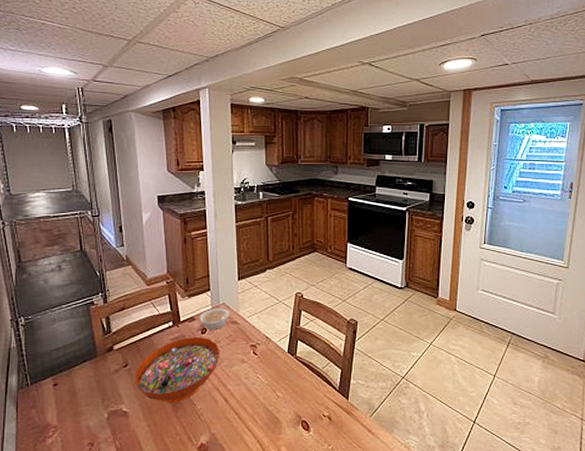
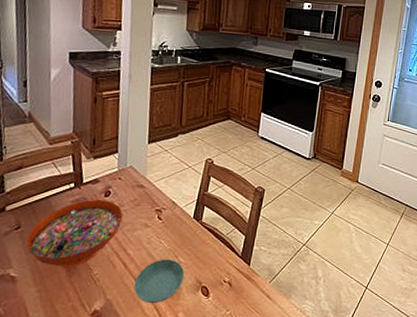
legume: present [199,308,229,330] -> none [103,171,136,193]
saucer: none [236,393,284,437] -> present [134,259,185,303]

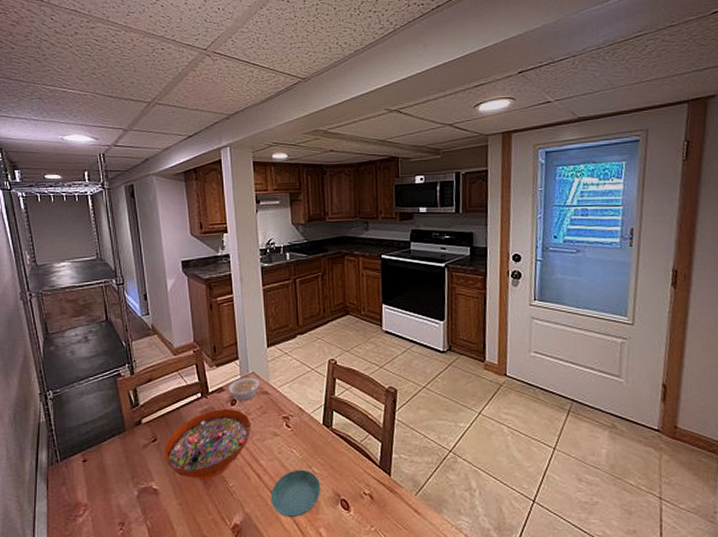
legume: none [103,171,136,193] -> present [228,377,259,401]

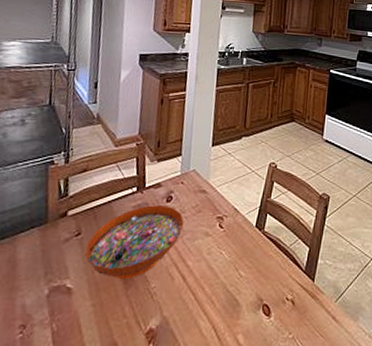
legume: present [228,377,259,401] -> none [166,175,199,198]
saucer: present [270,469,321,517] -> none [191,272,245,322]

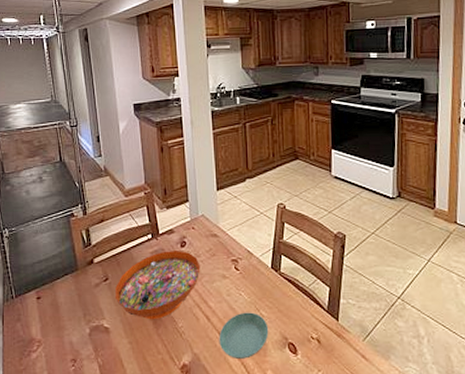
saucer: none [191,272,245,322] -> present [219,312,269,359]

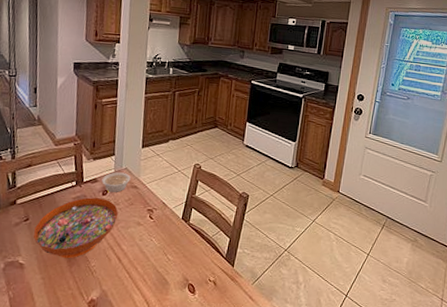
legume: none [178,220,209,243] -> present [101,172,131,192]
saucer: present [219,312,269,359] -> none [126,255,173,296]

